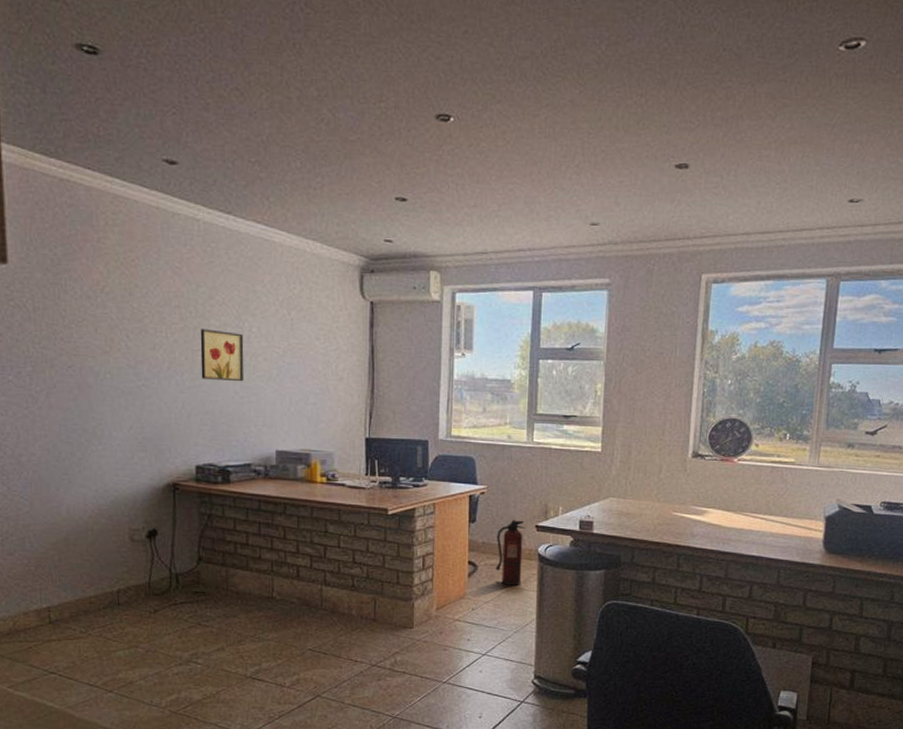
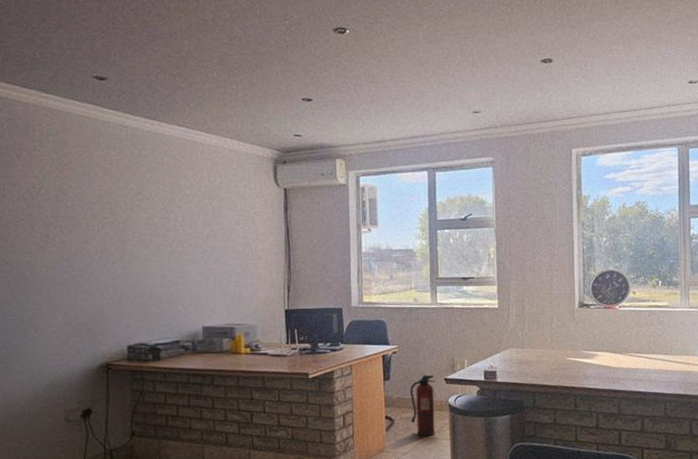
wall art: present [200,329,245,382] -> none [129,221,172,267]

